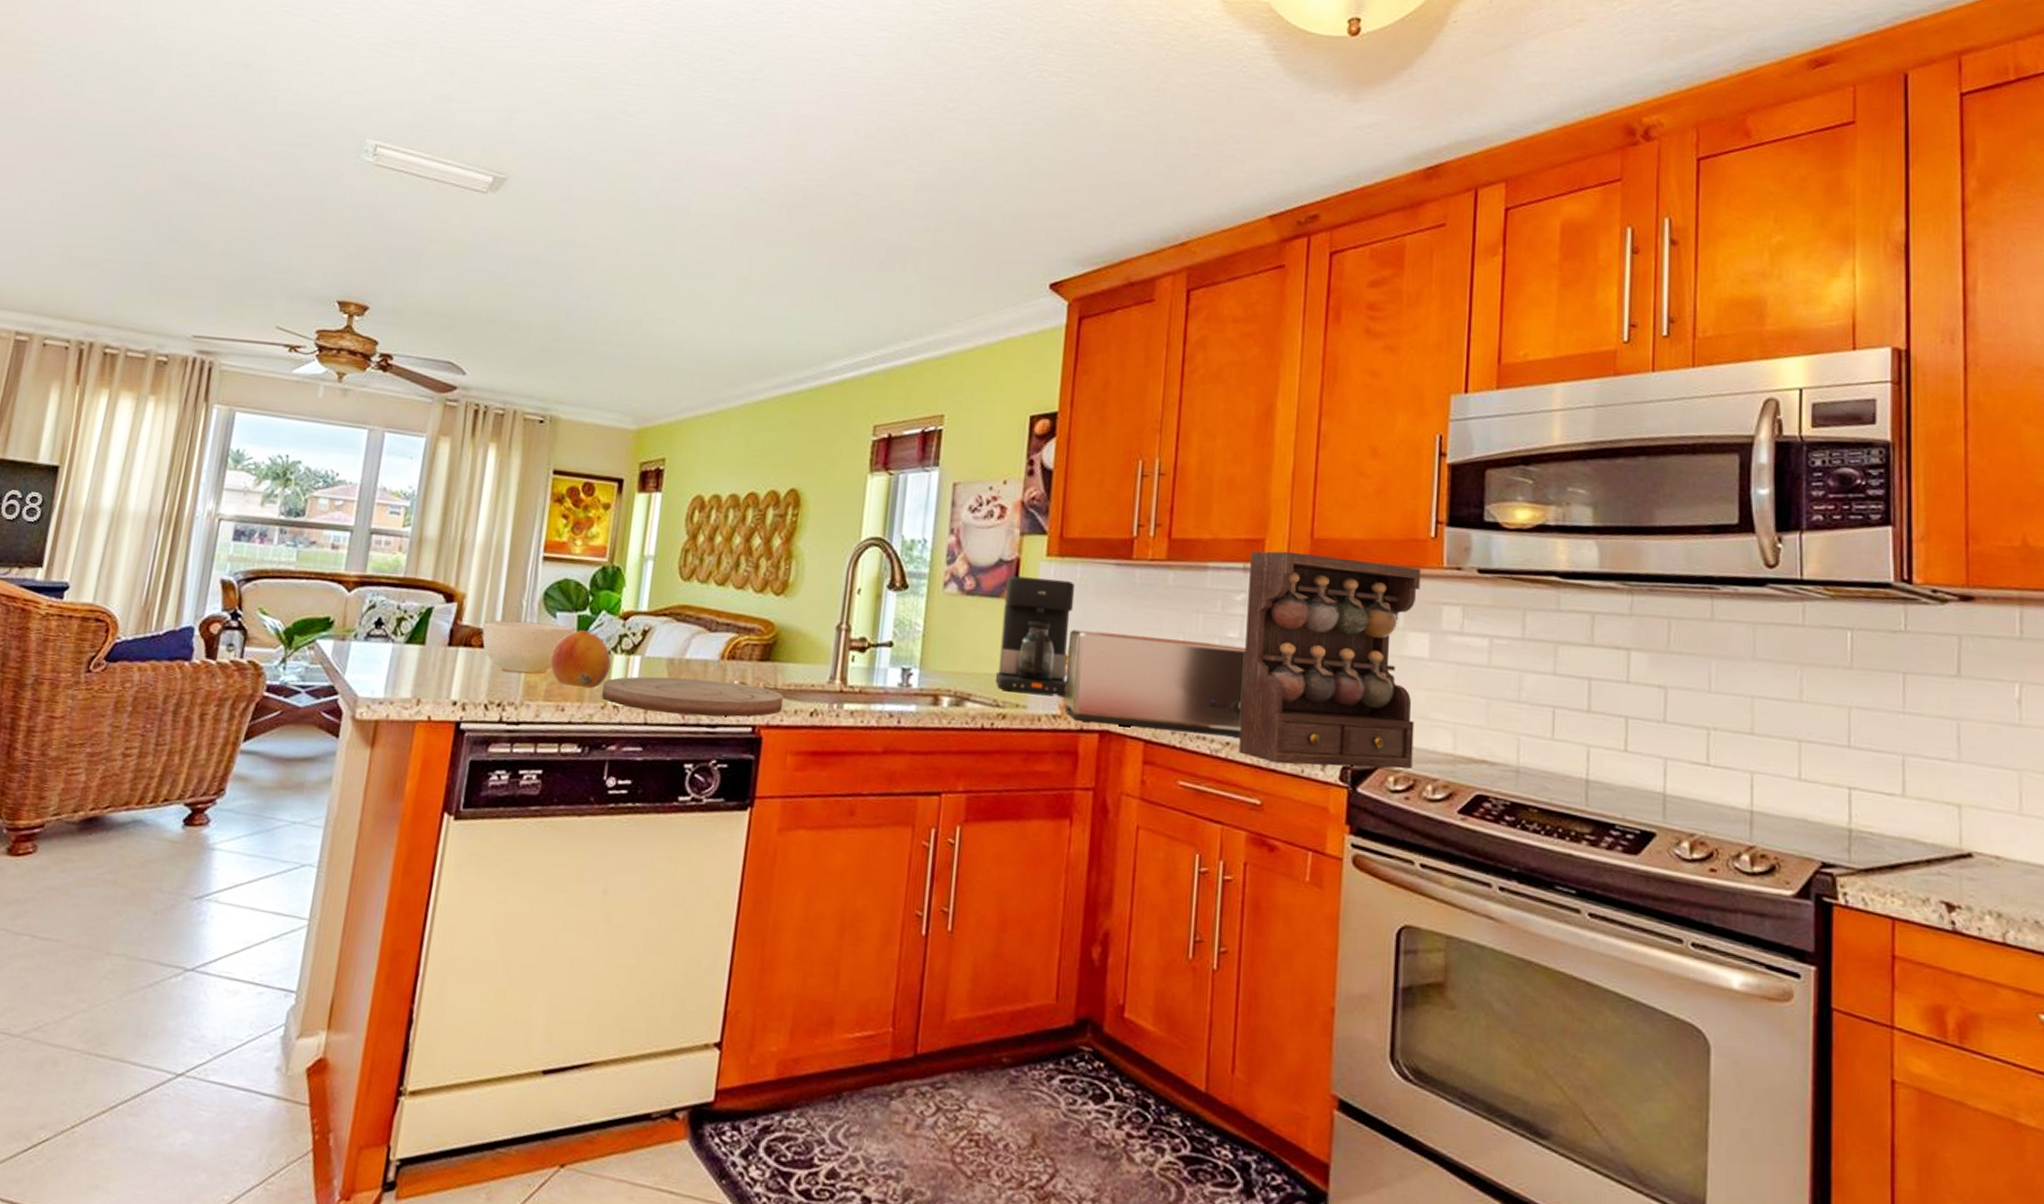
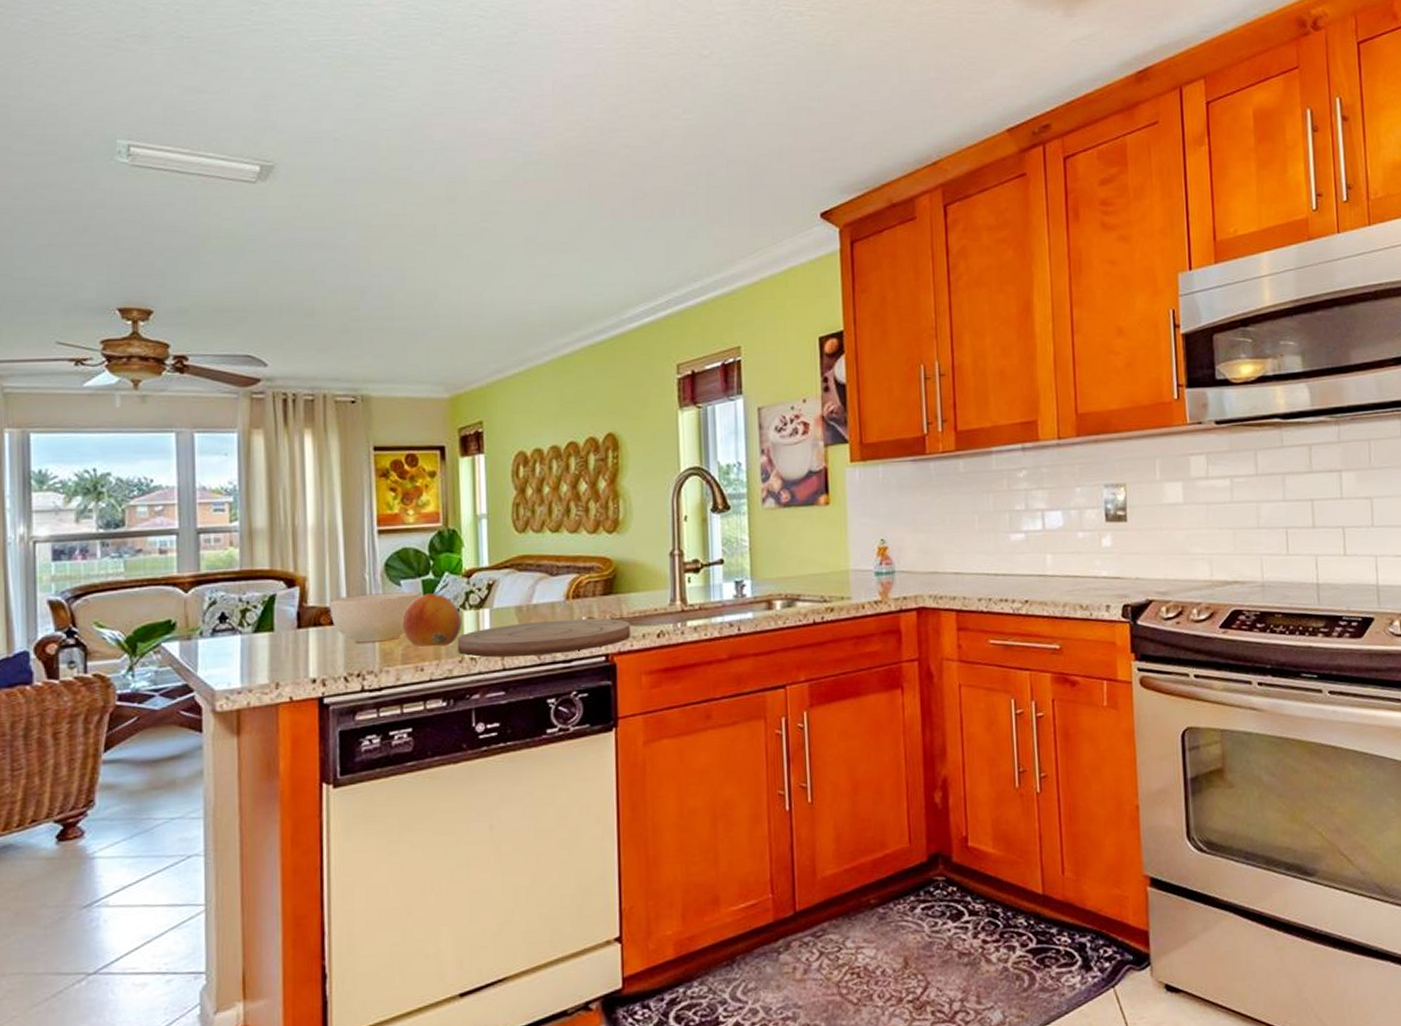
coffee maker: present [995,575,1076,697] -> none [818,482,884,587]
toaster: present [1064,629,1247,739] -> none [879,516,1037,604]
spice rack: present [1239,551,1421,770] -> none [1027,427,1180,612]

